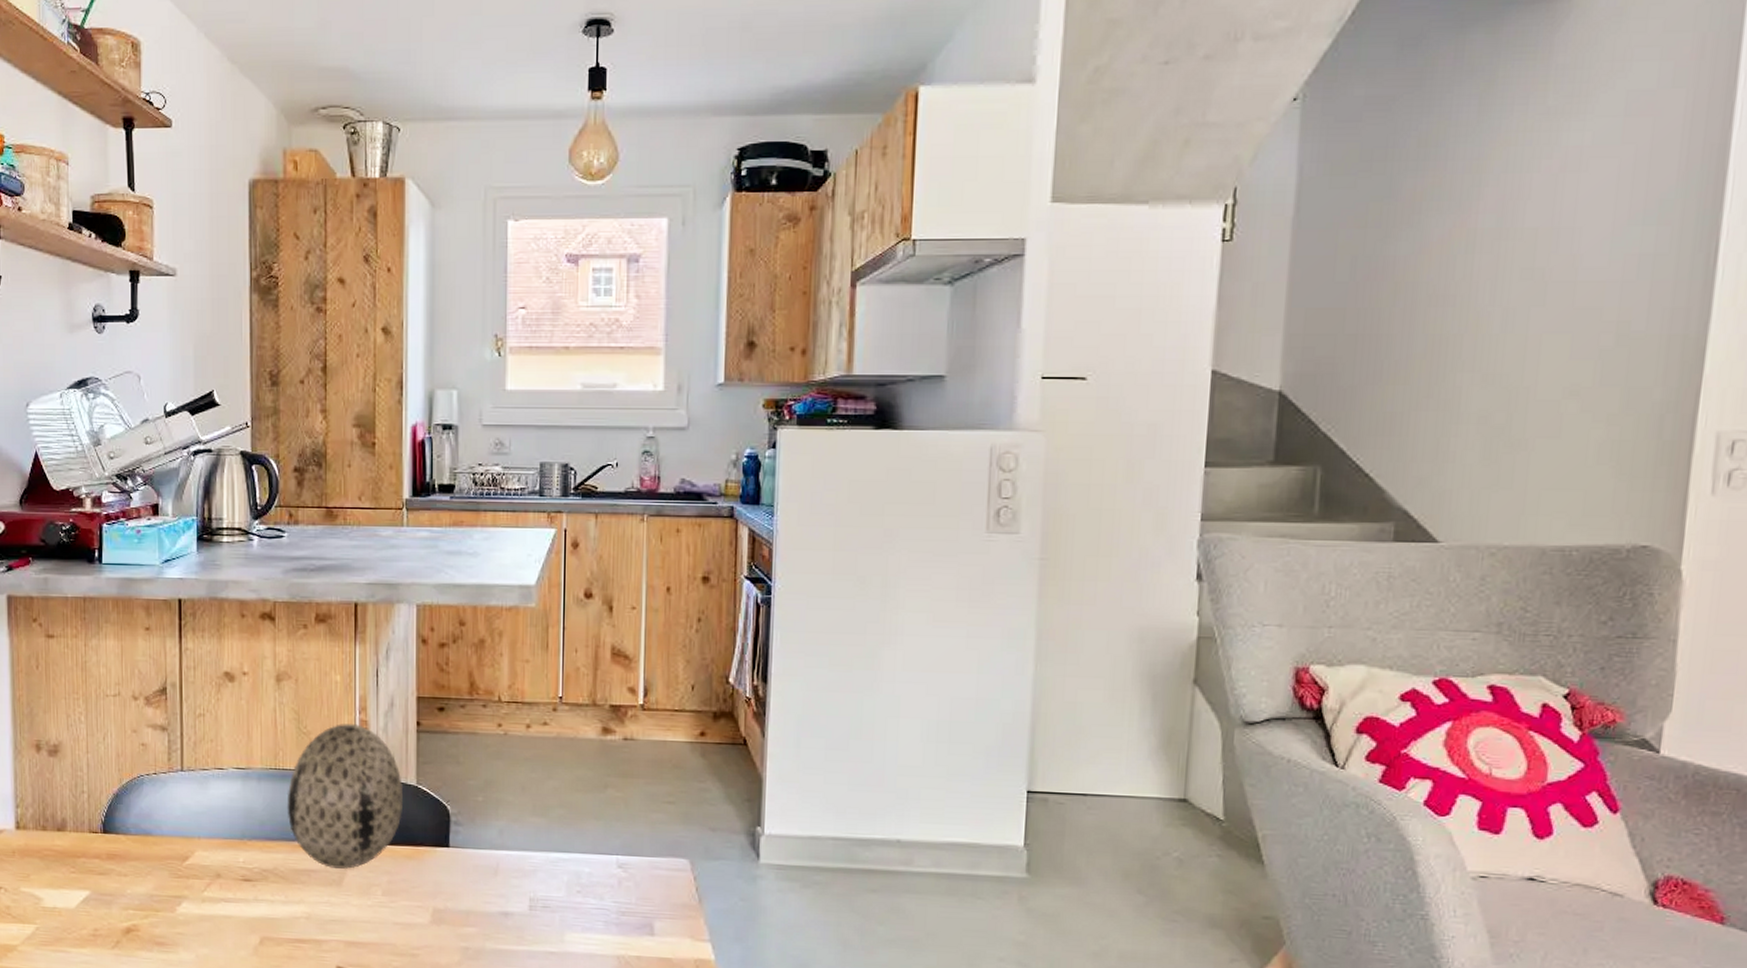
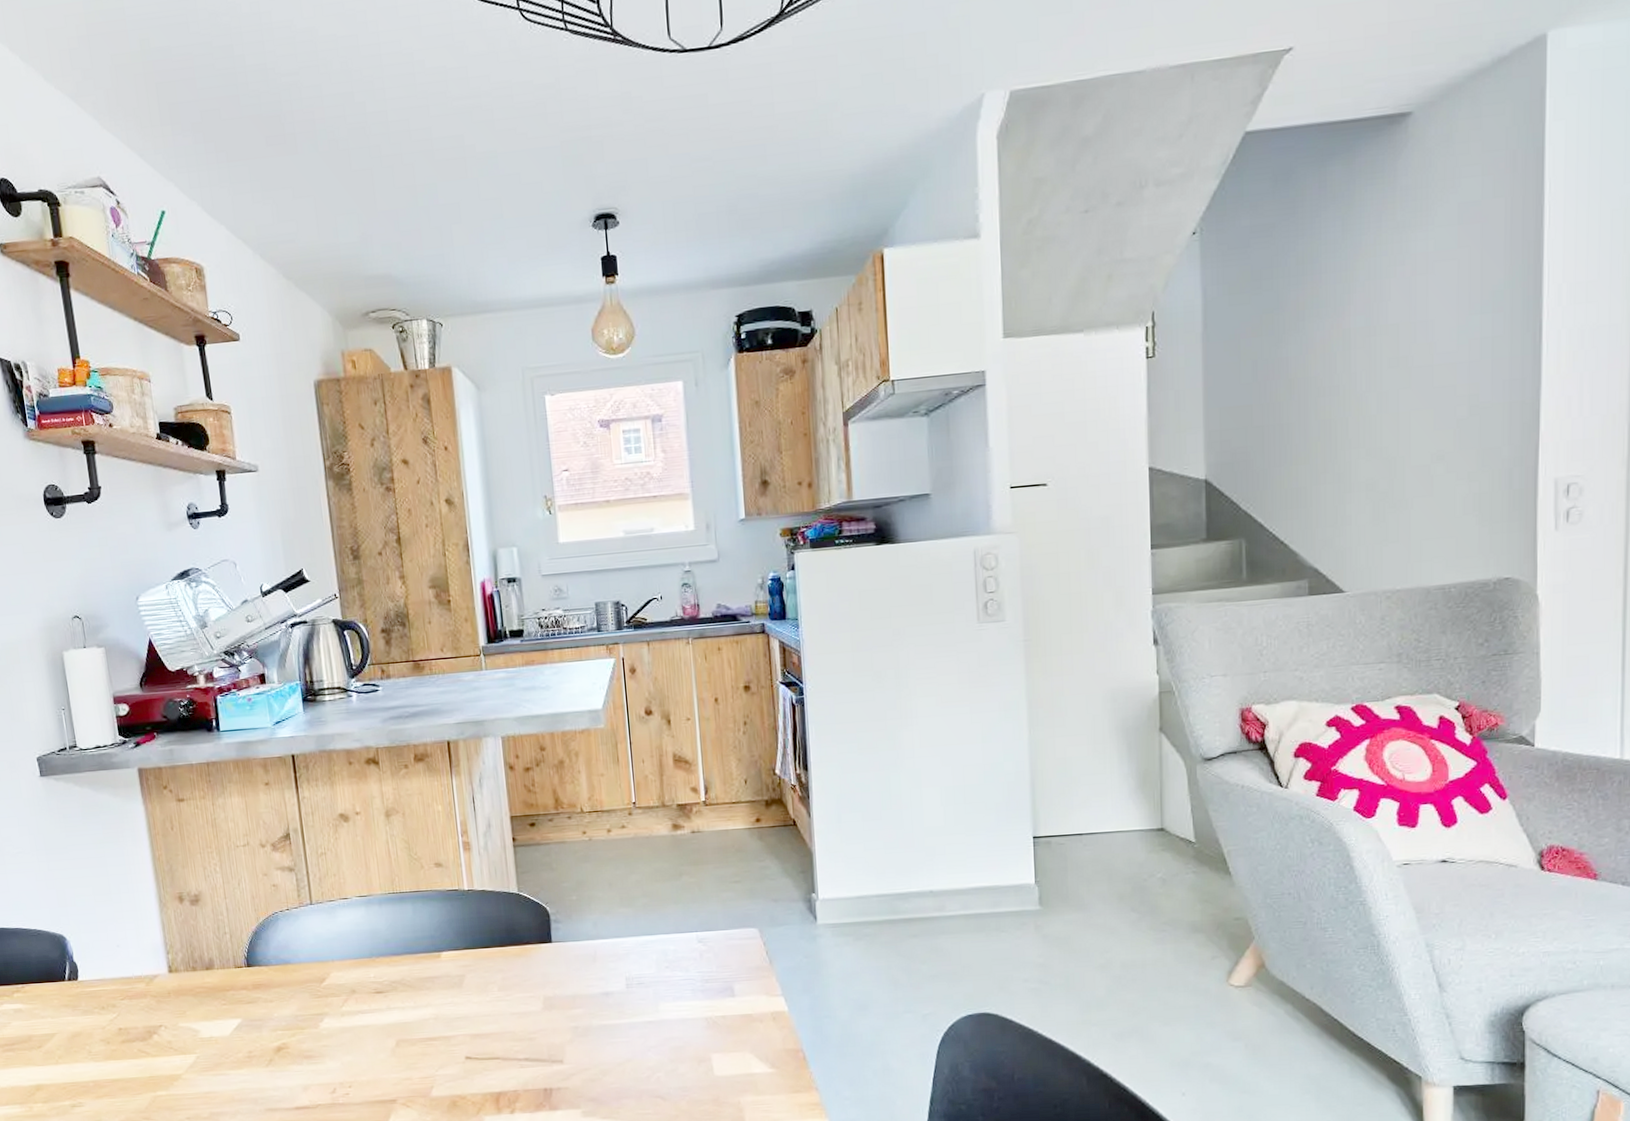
decorative egg: present [287,724,402,869] -> none [406,846,508,973]

